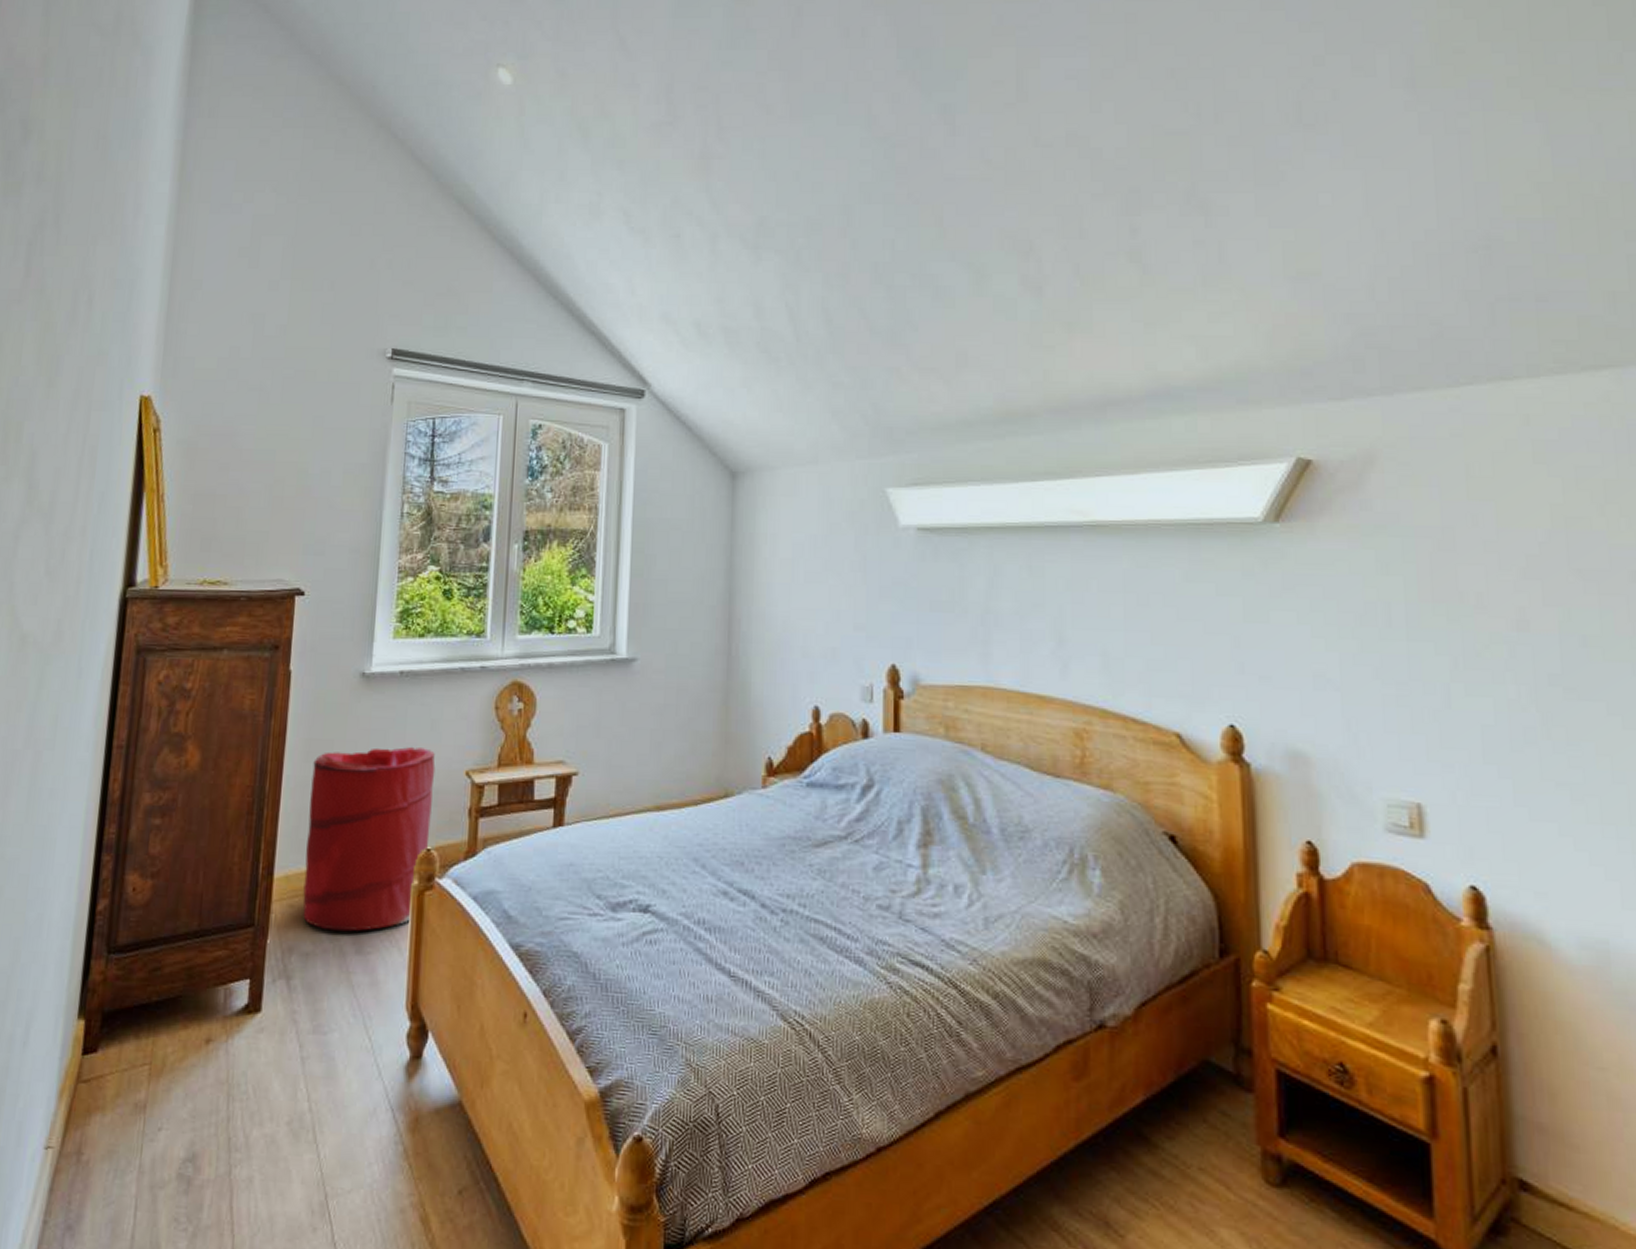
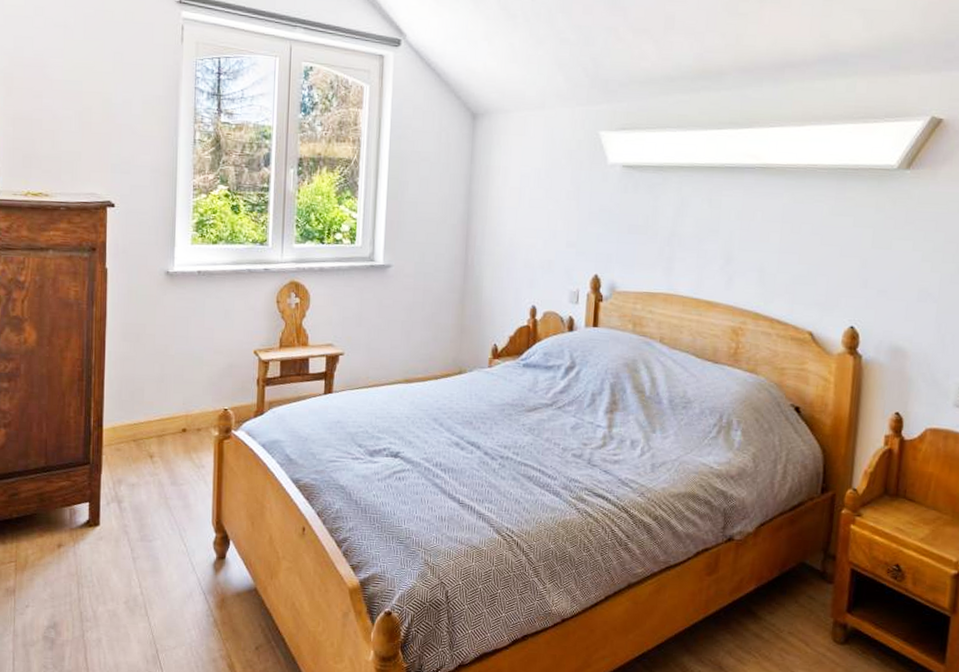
laundry hamper: present [303,746,436,932] -> none [127,330,229,469]

